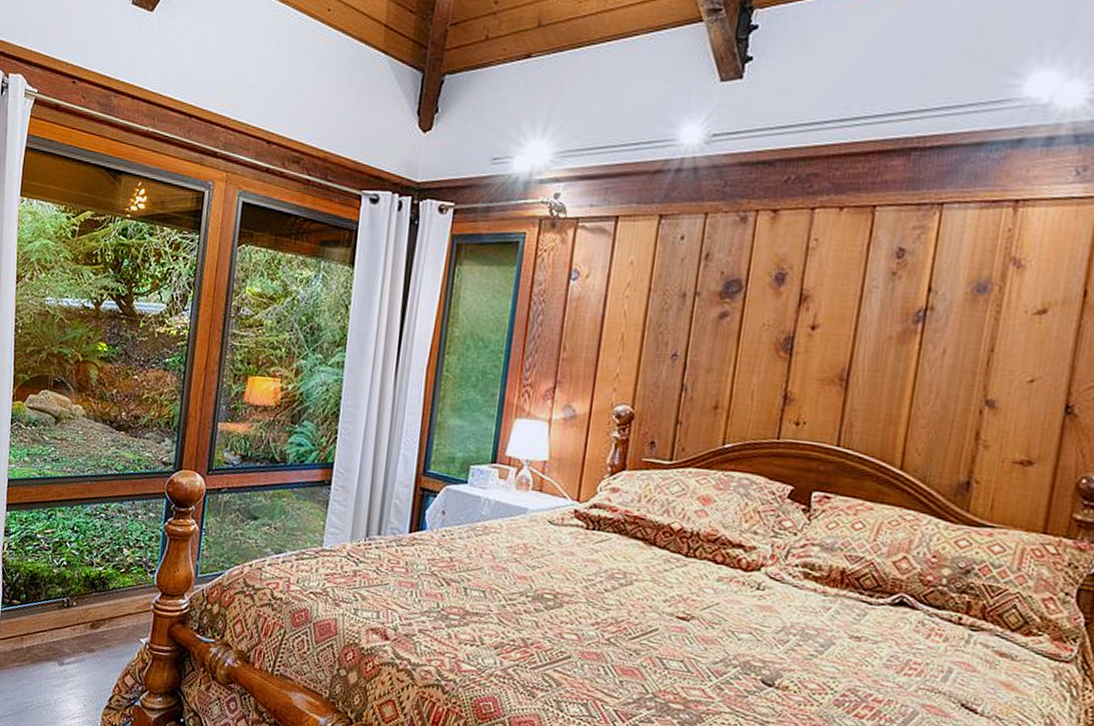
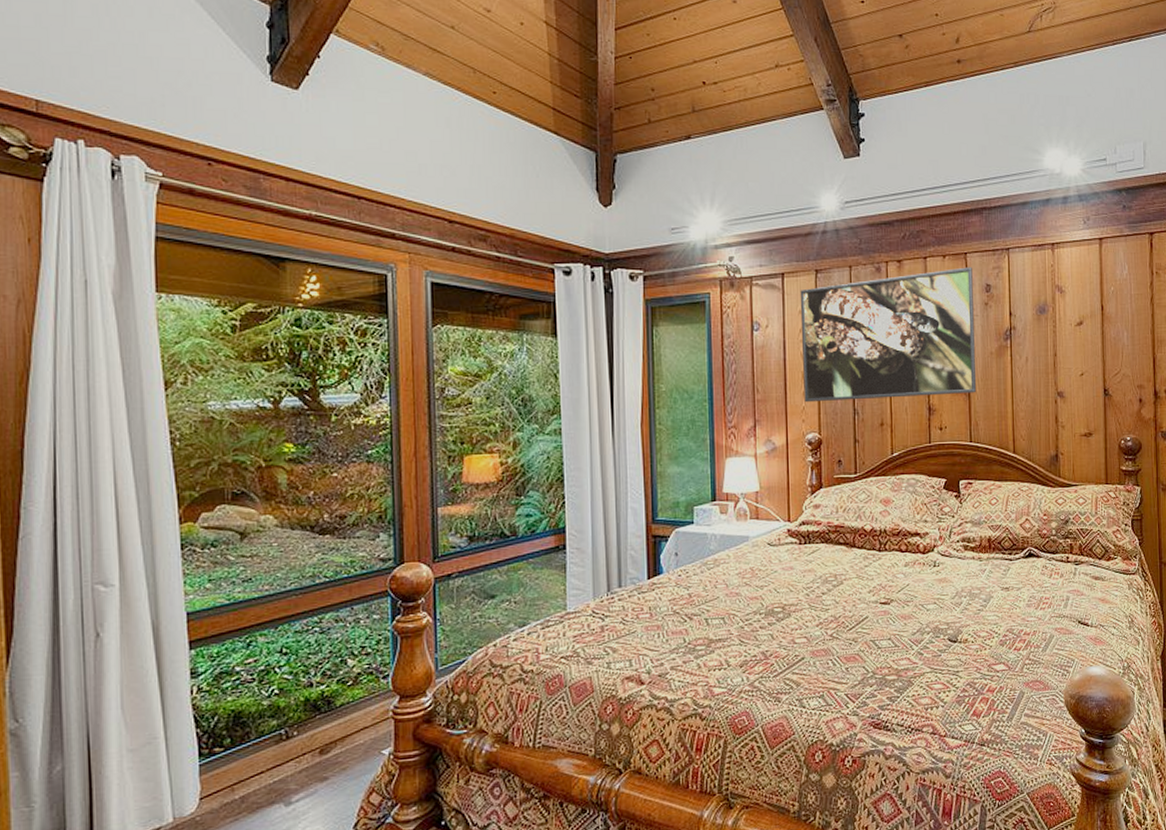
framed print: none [619,223,881,386] -> present [800,267,977,403]

